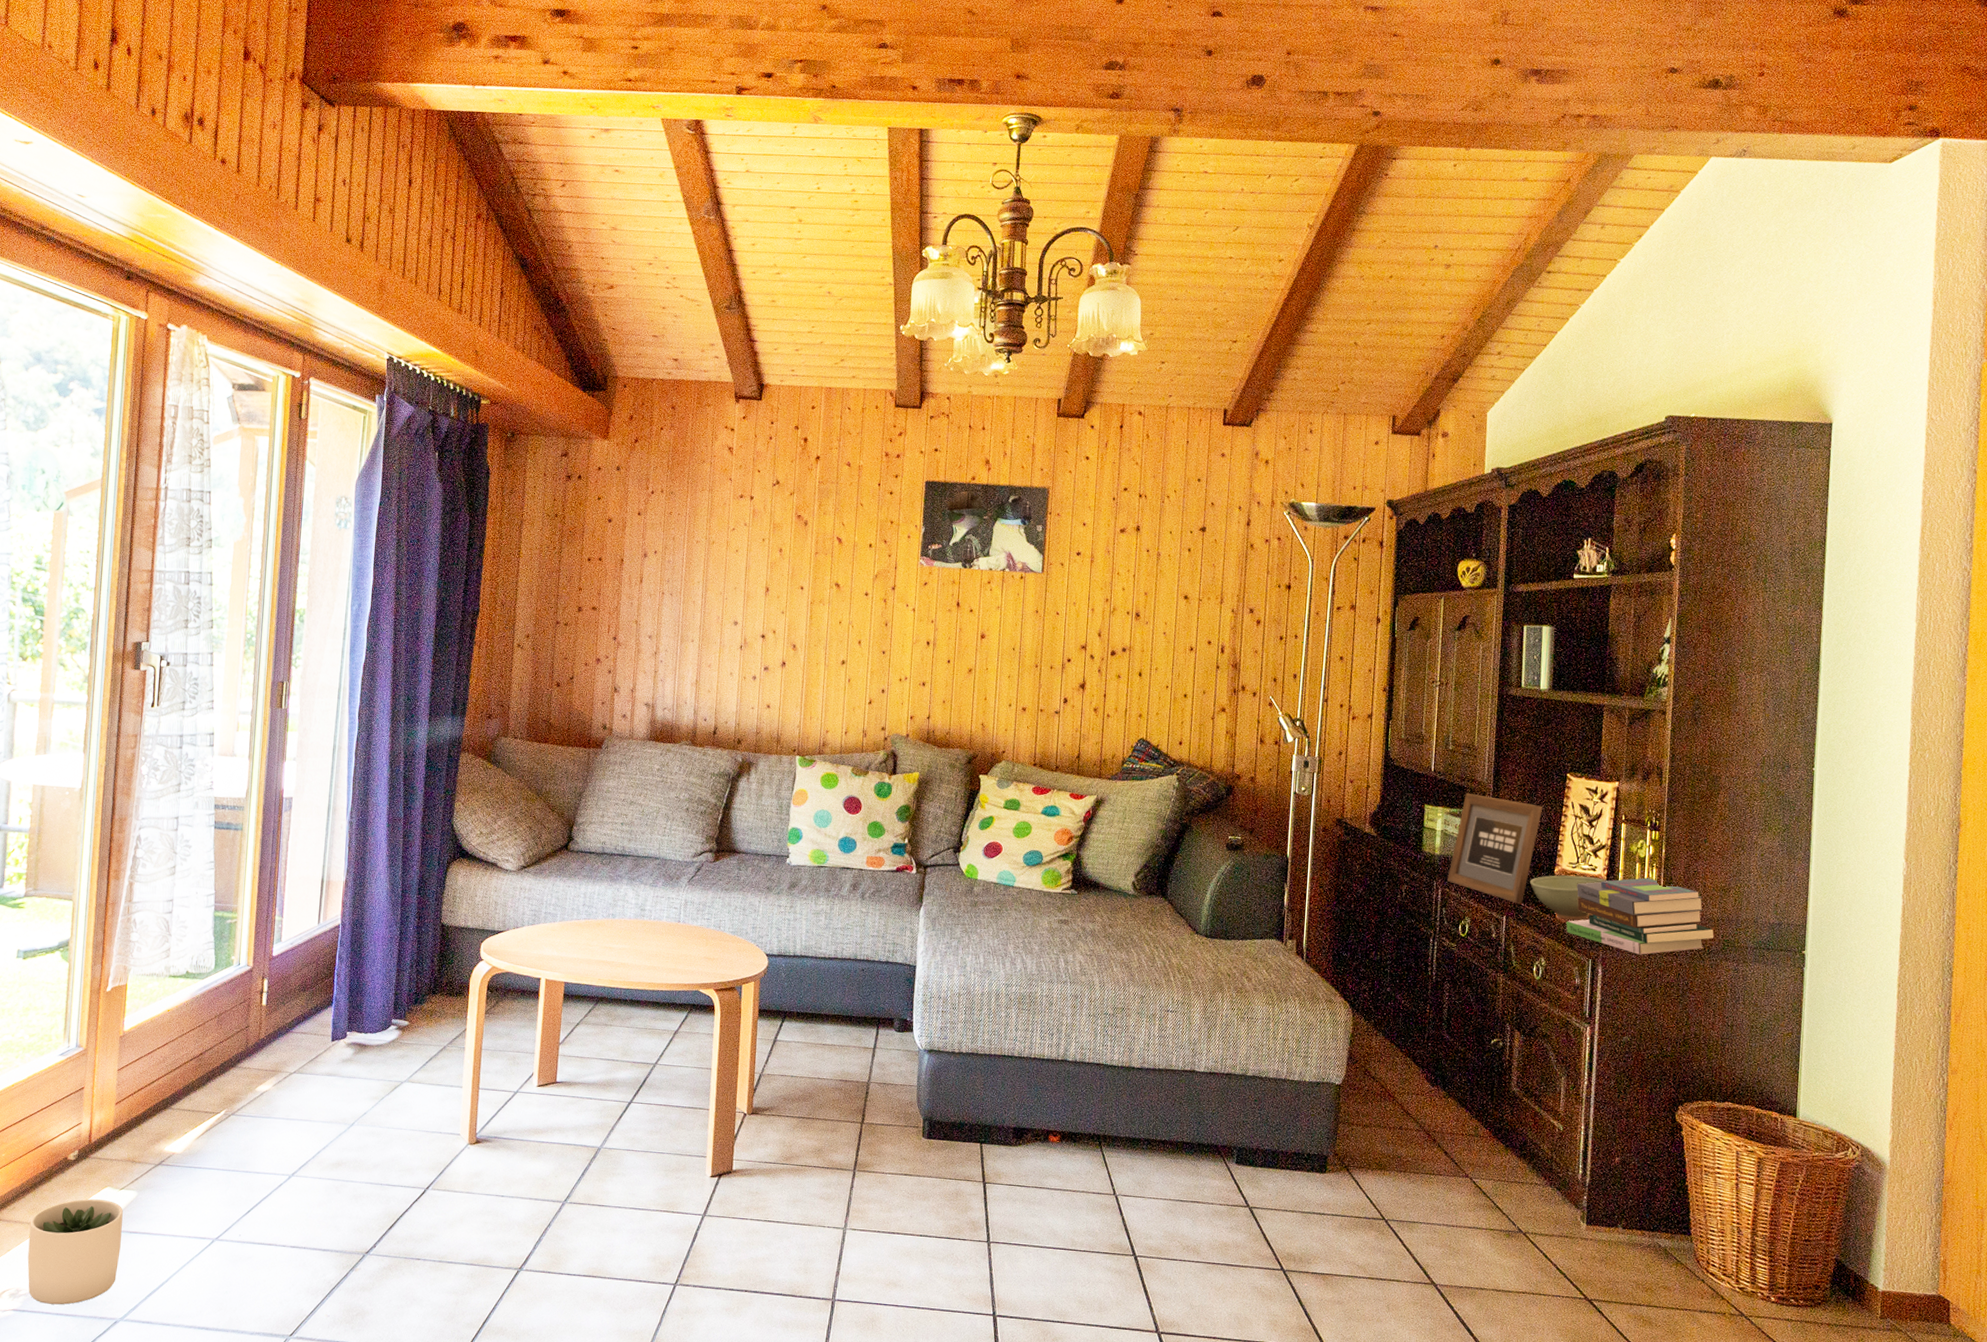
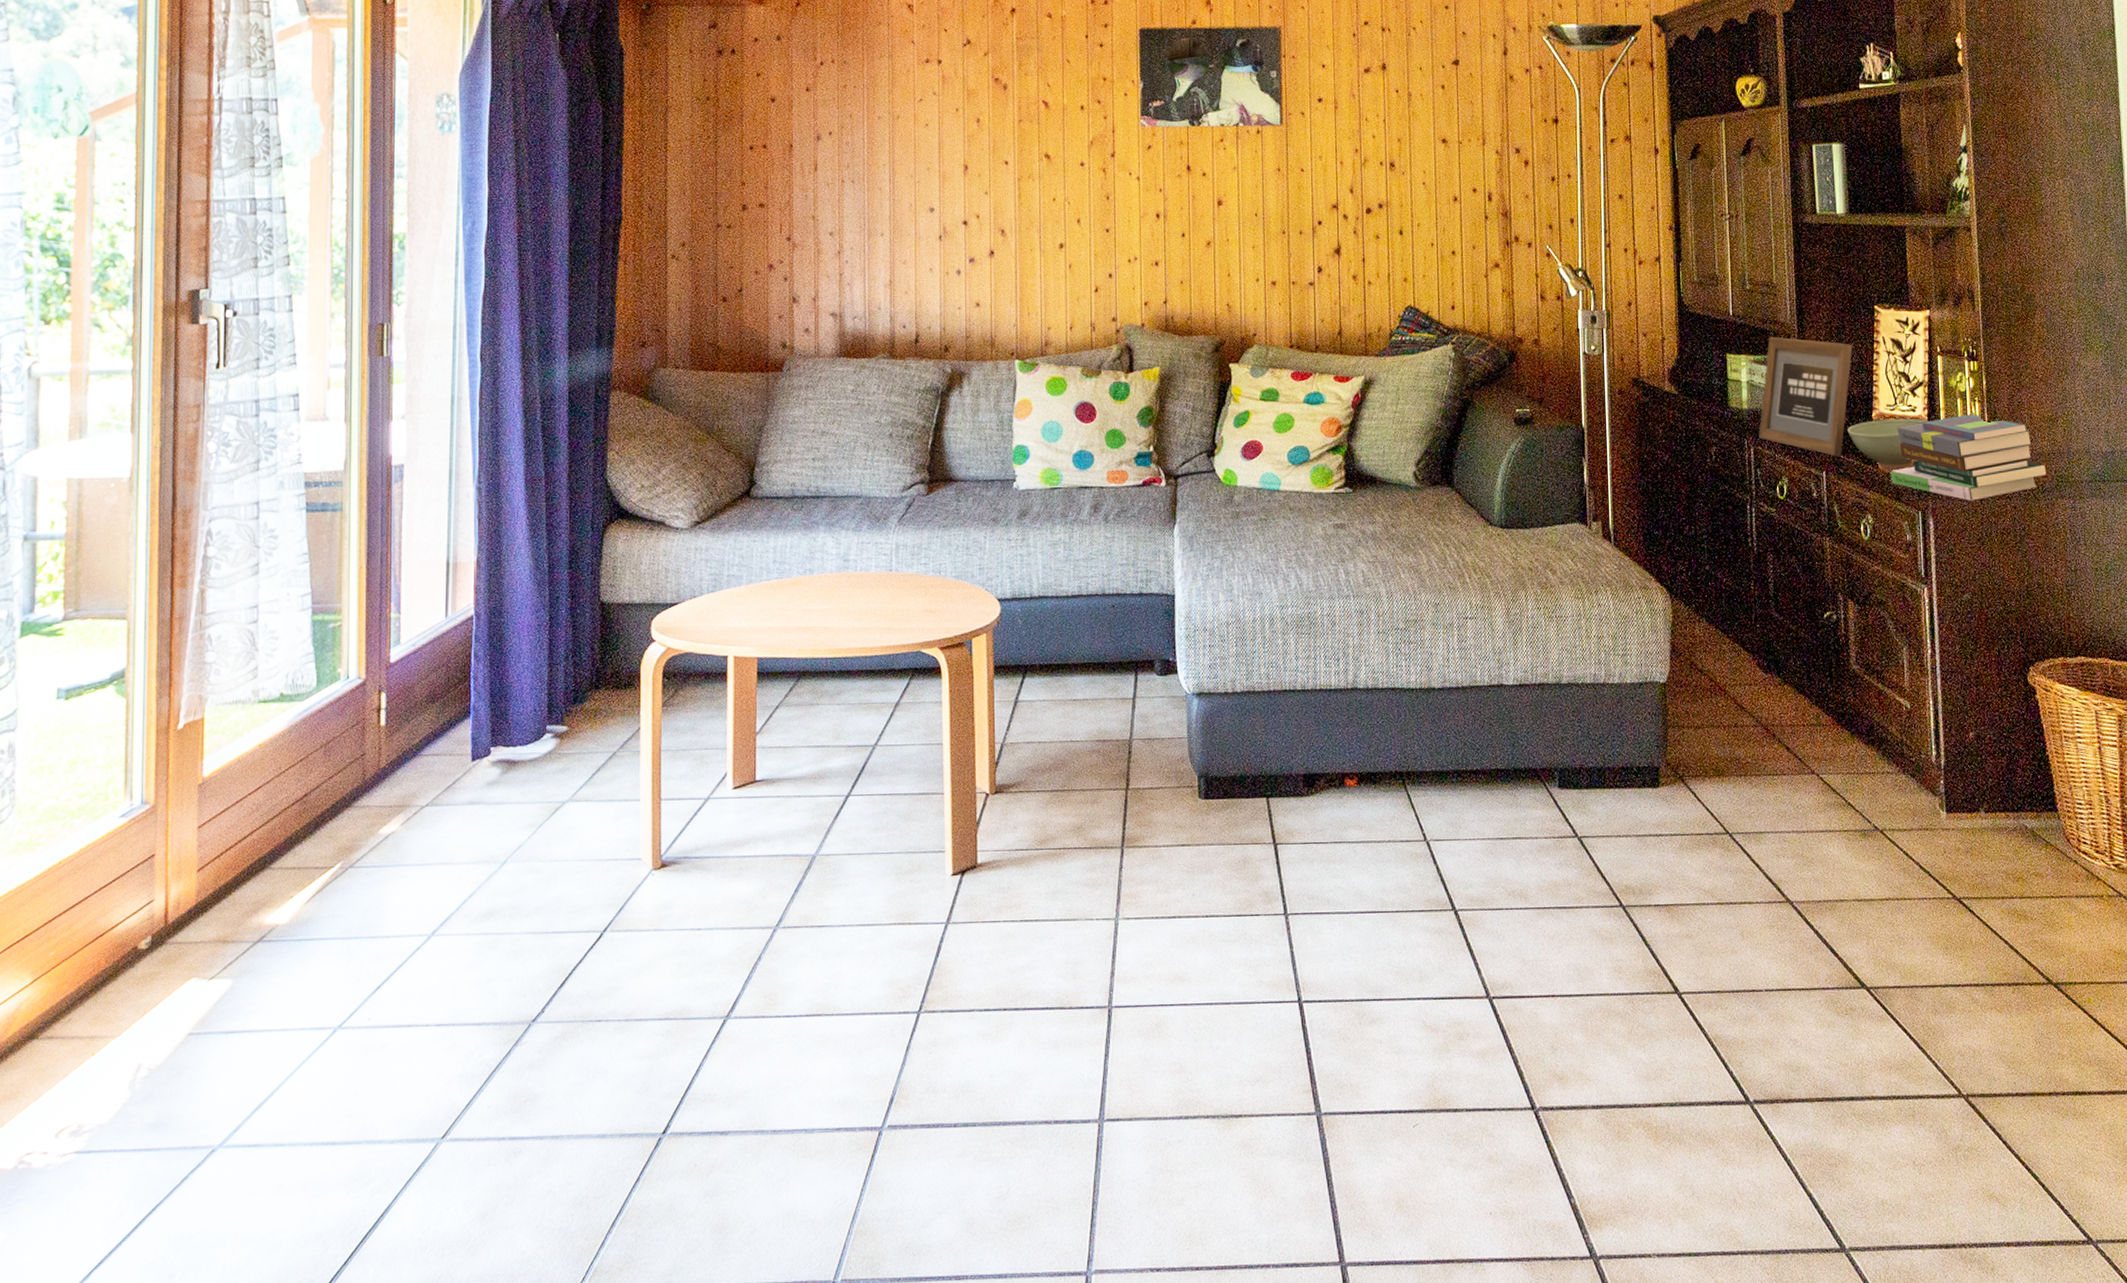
planter: present [27,1198,123,1305] -> none [91,995,215,1139]

